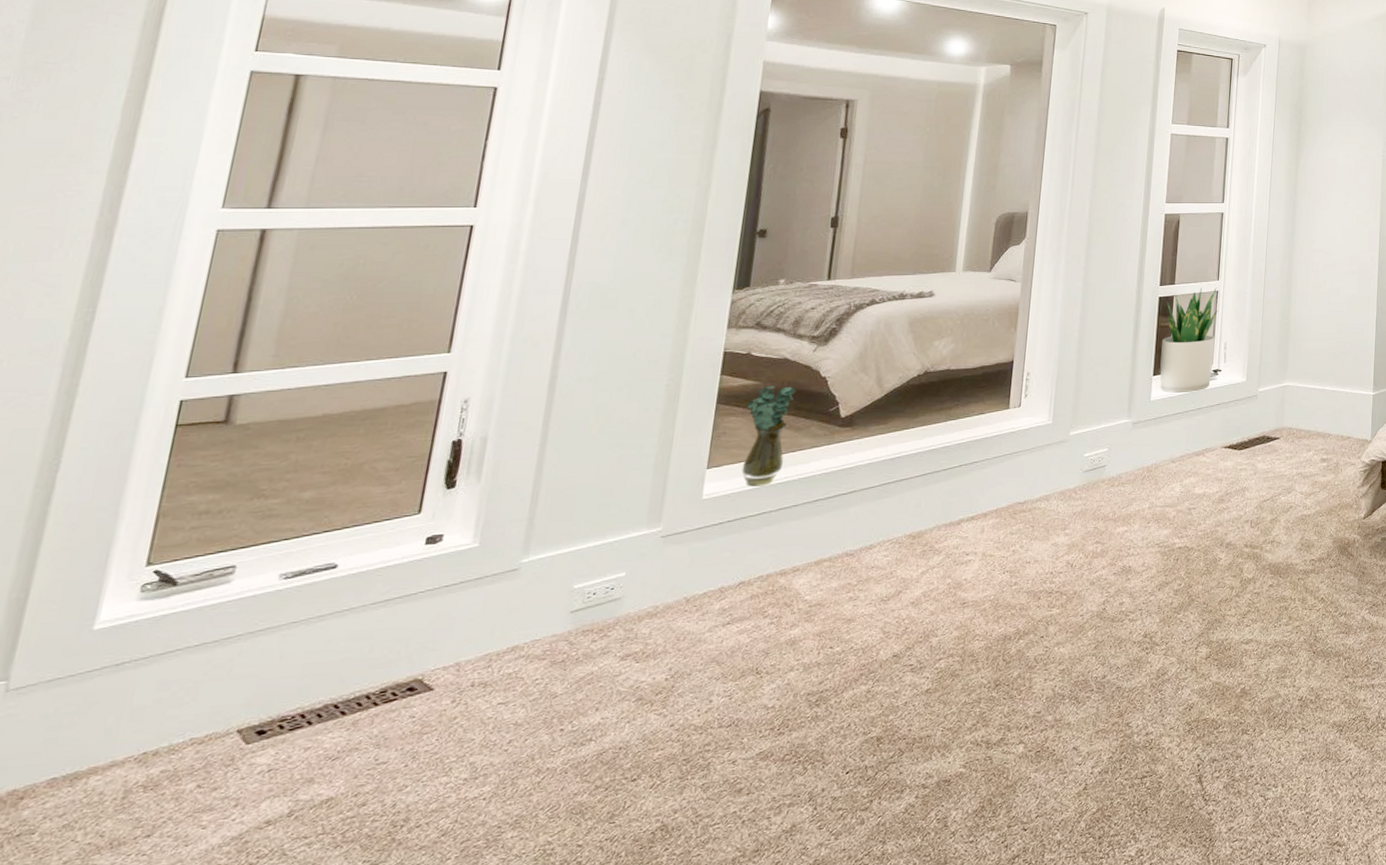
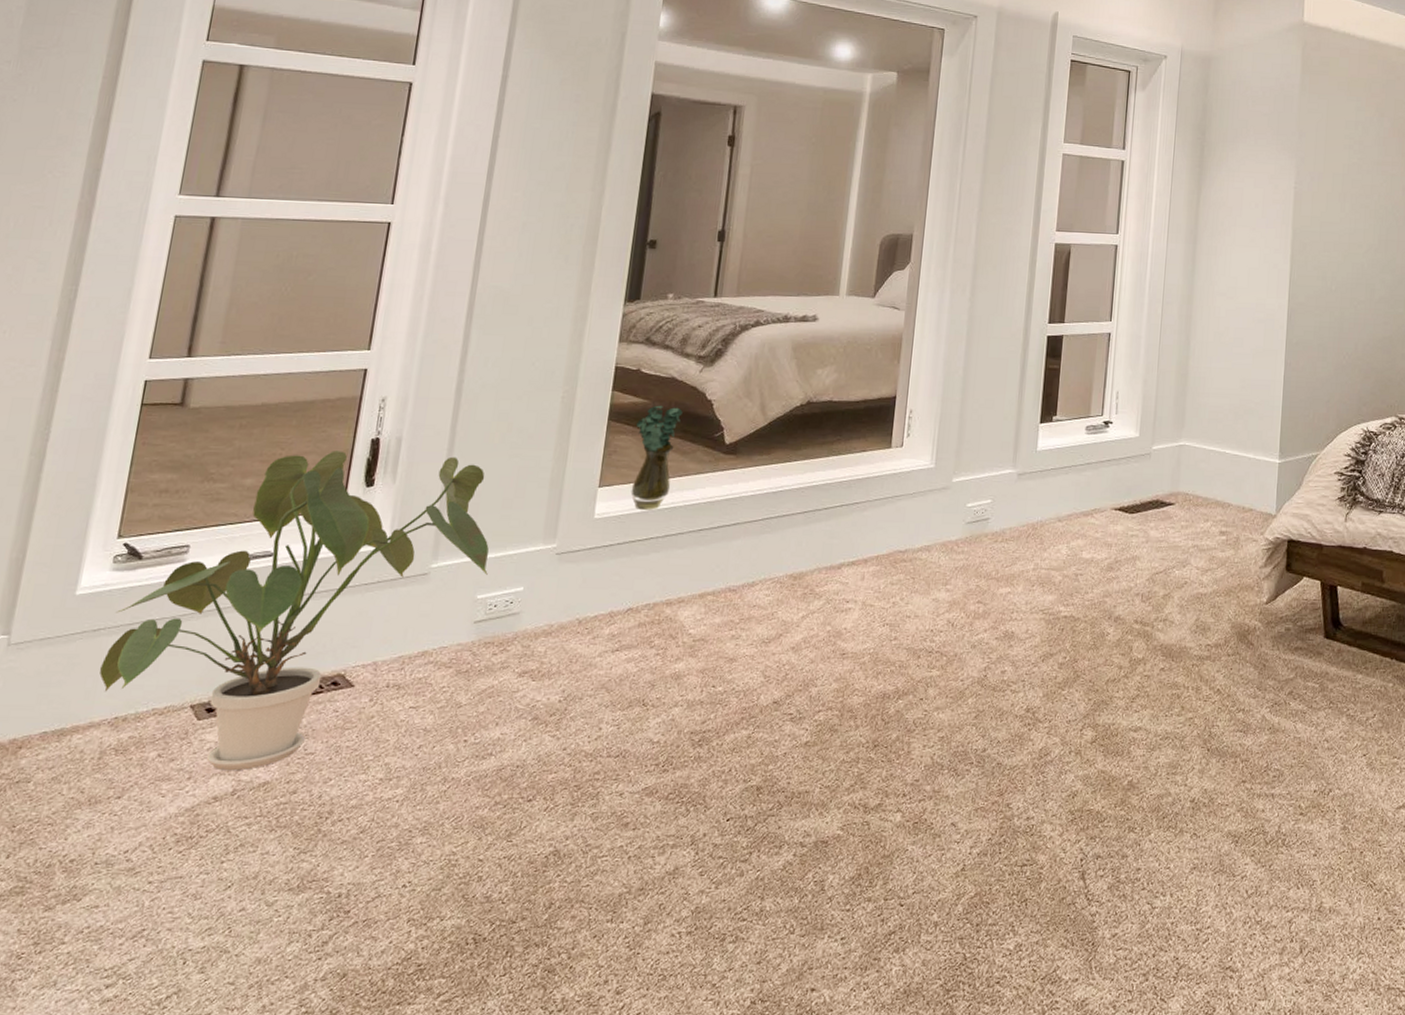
house plant: none [123,451,587,793] -> present [99,451,489,771]
planter: present [1160,288,1218,394] -> none [1047,328,1110,445]

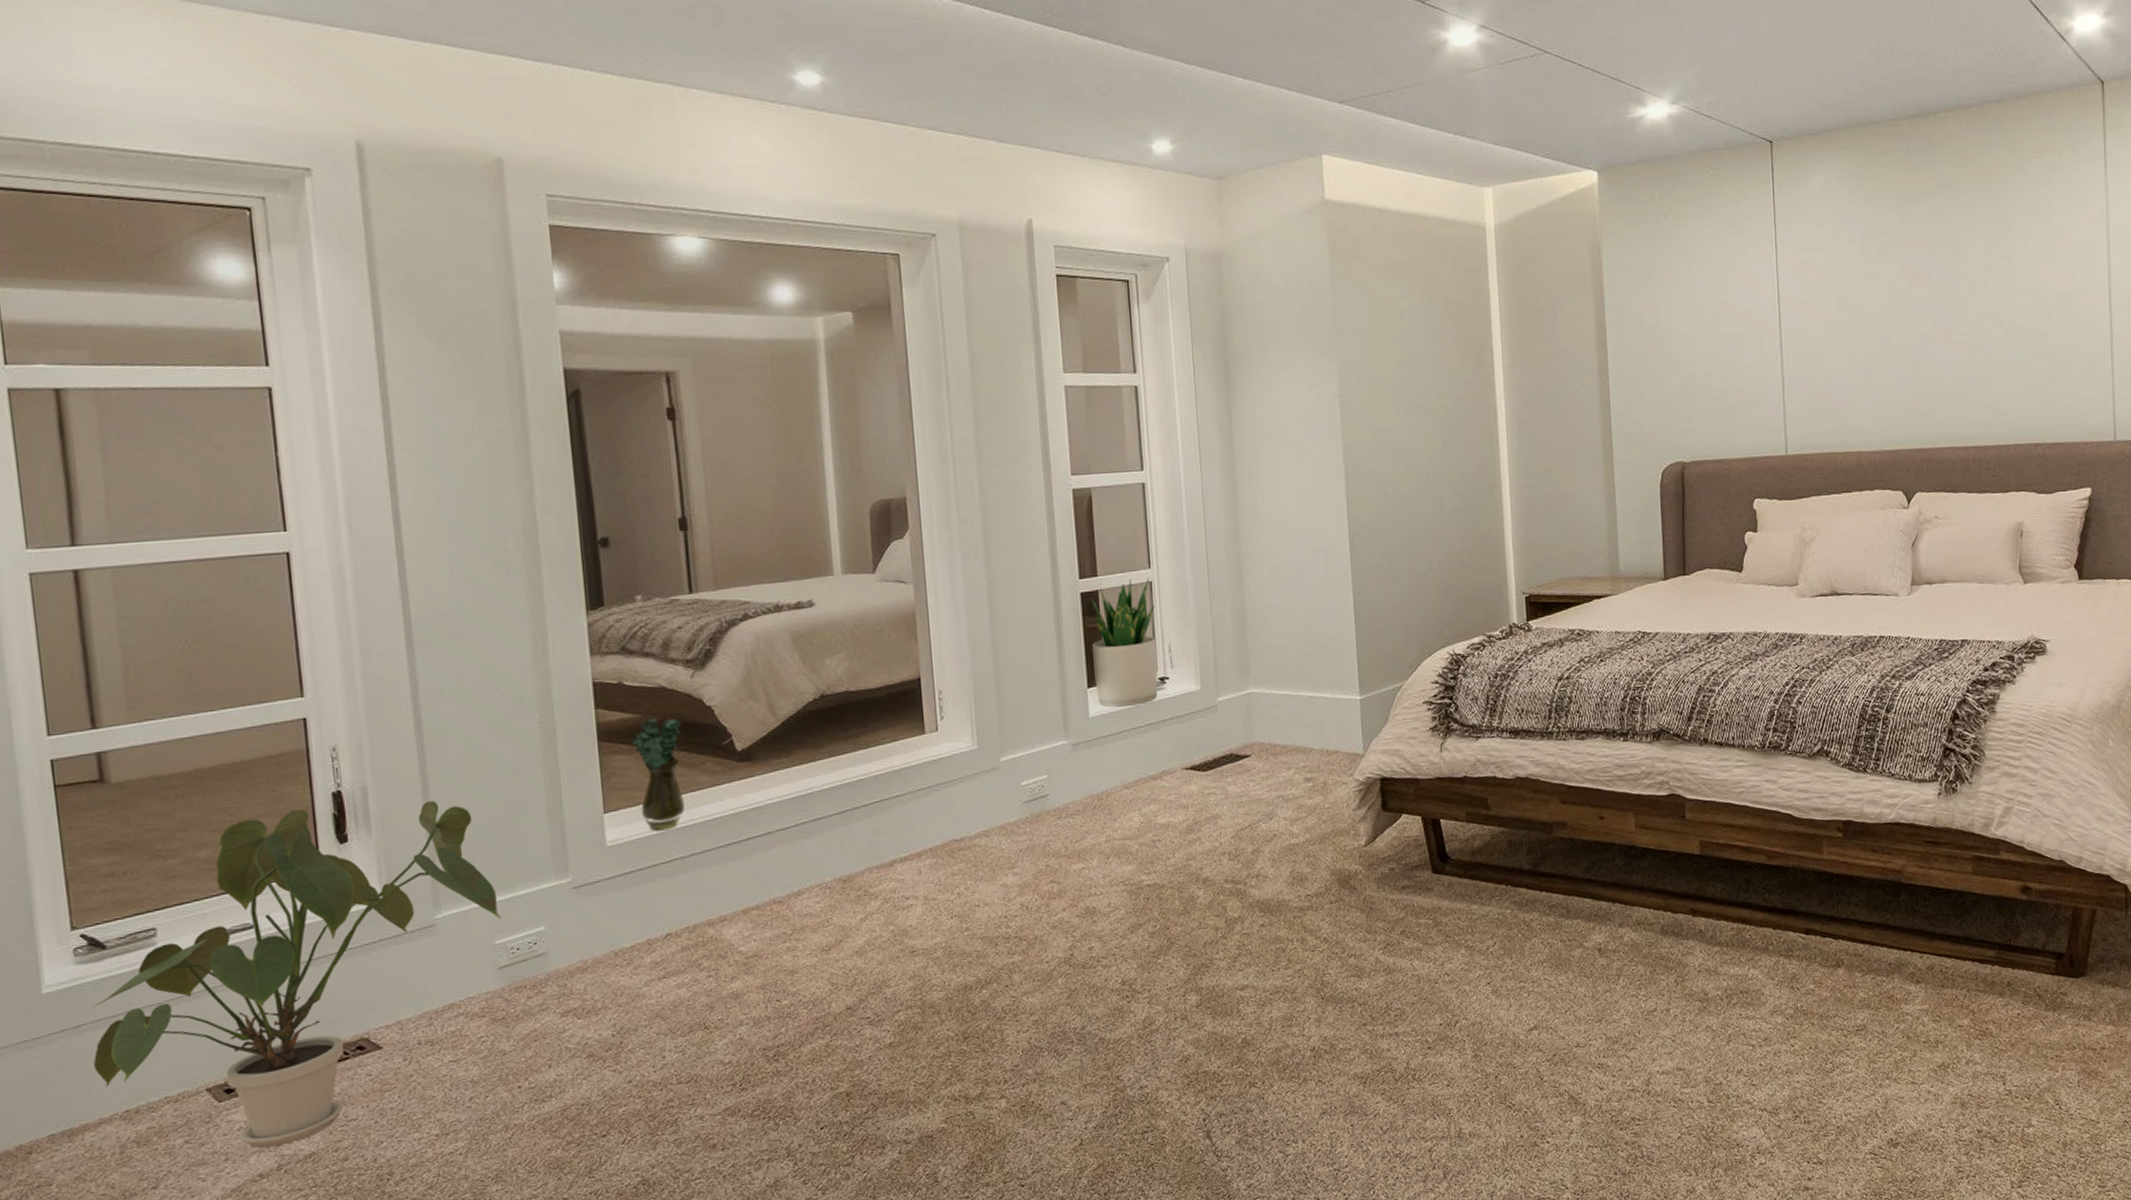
planter: none [1047,328,1110,445] -> present [1090,577,1158,708]

